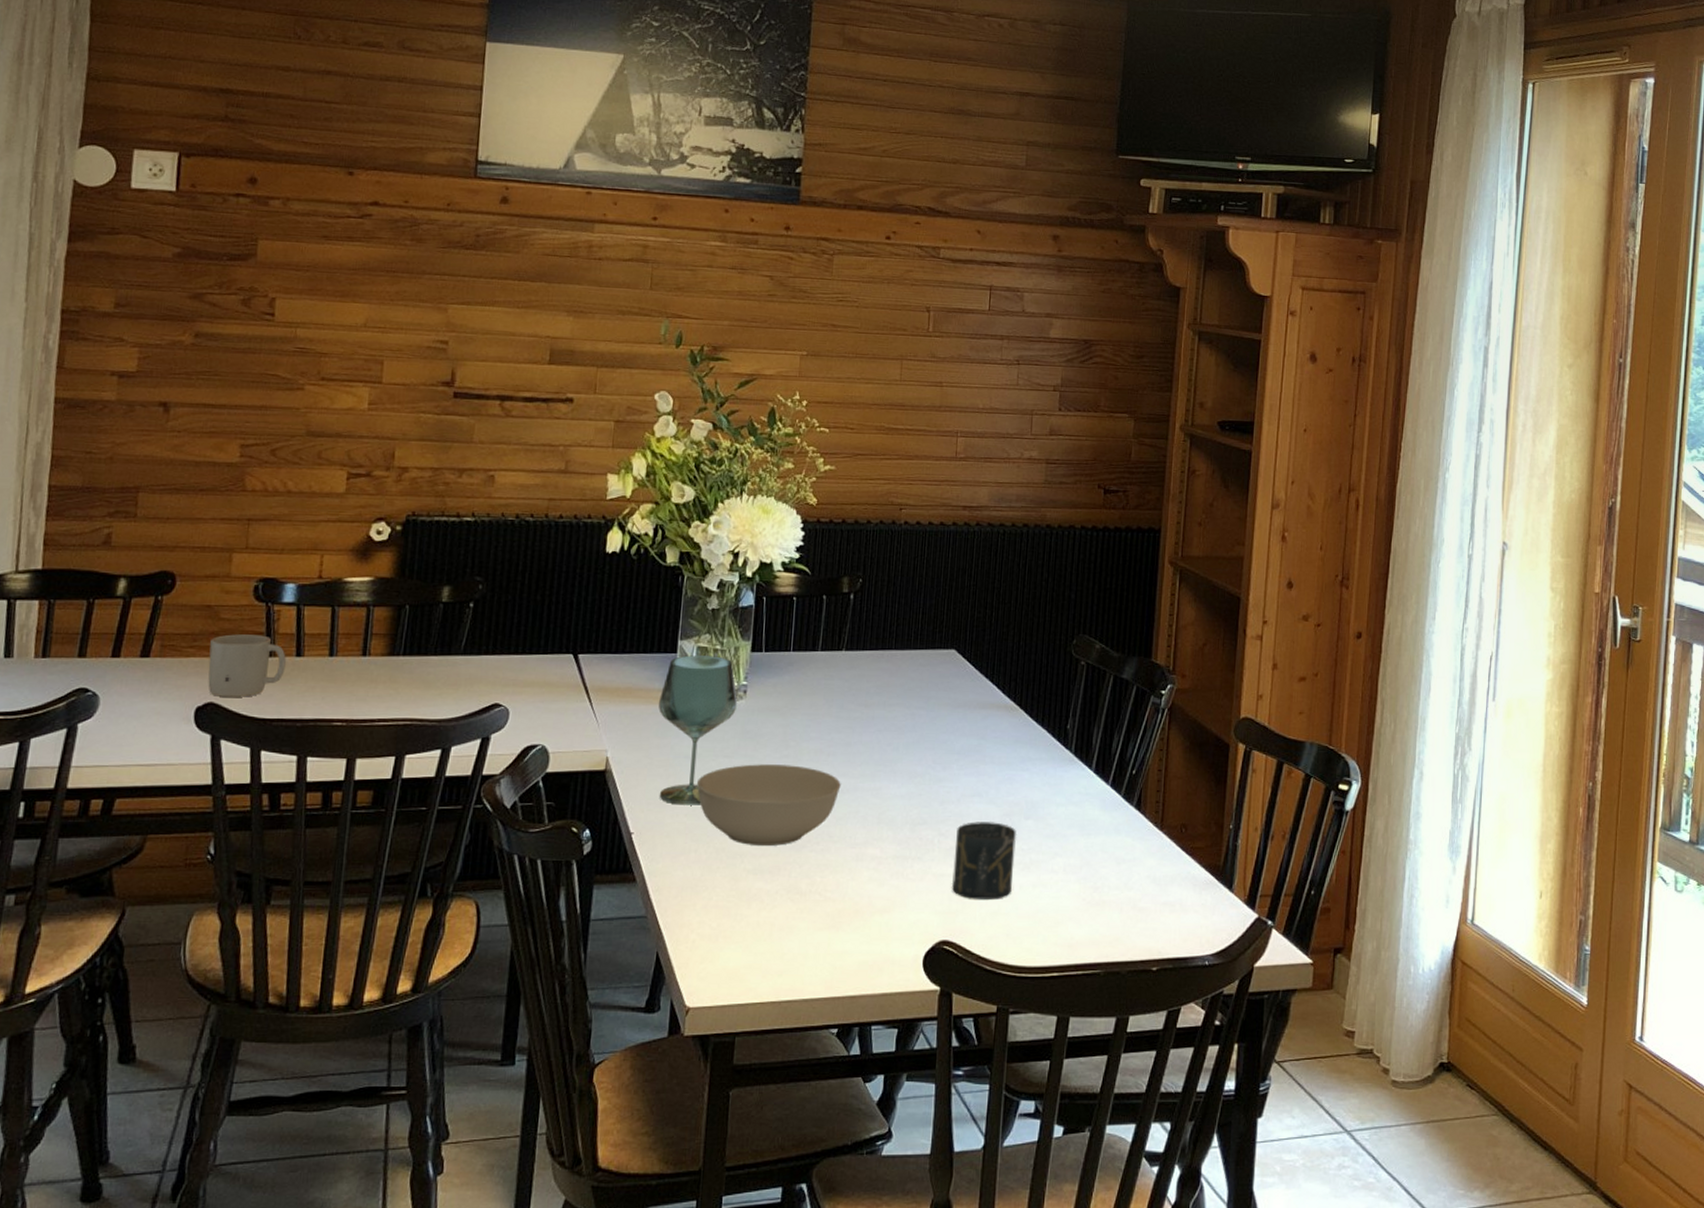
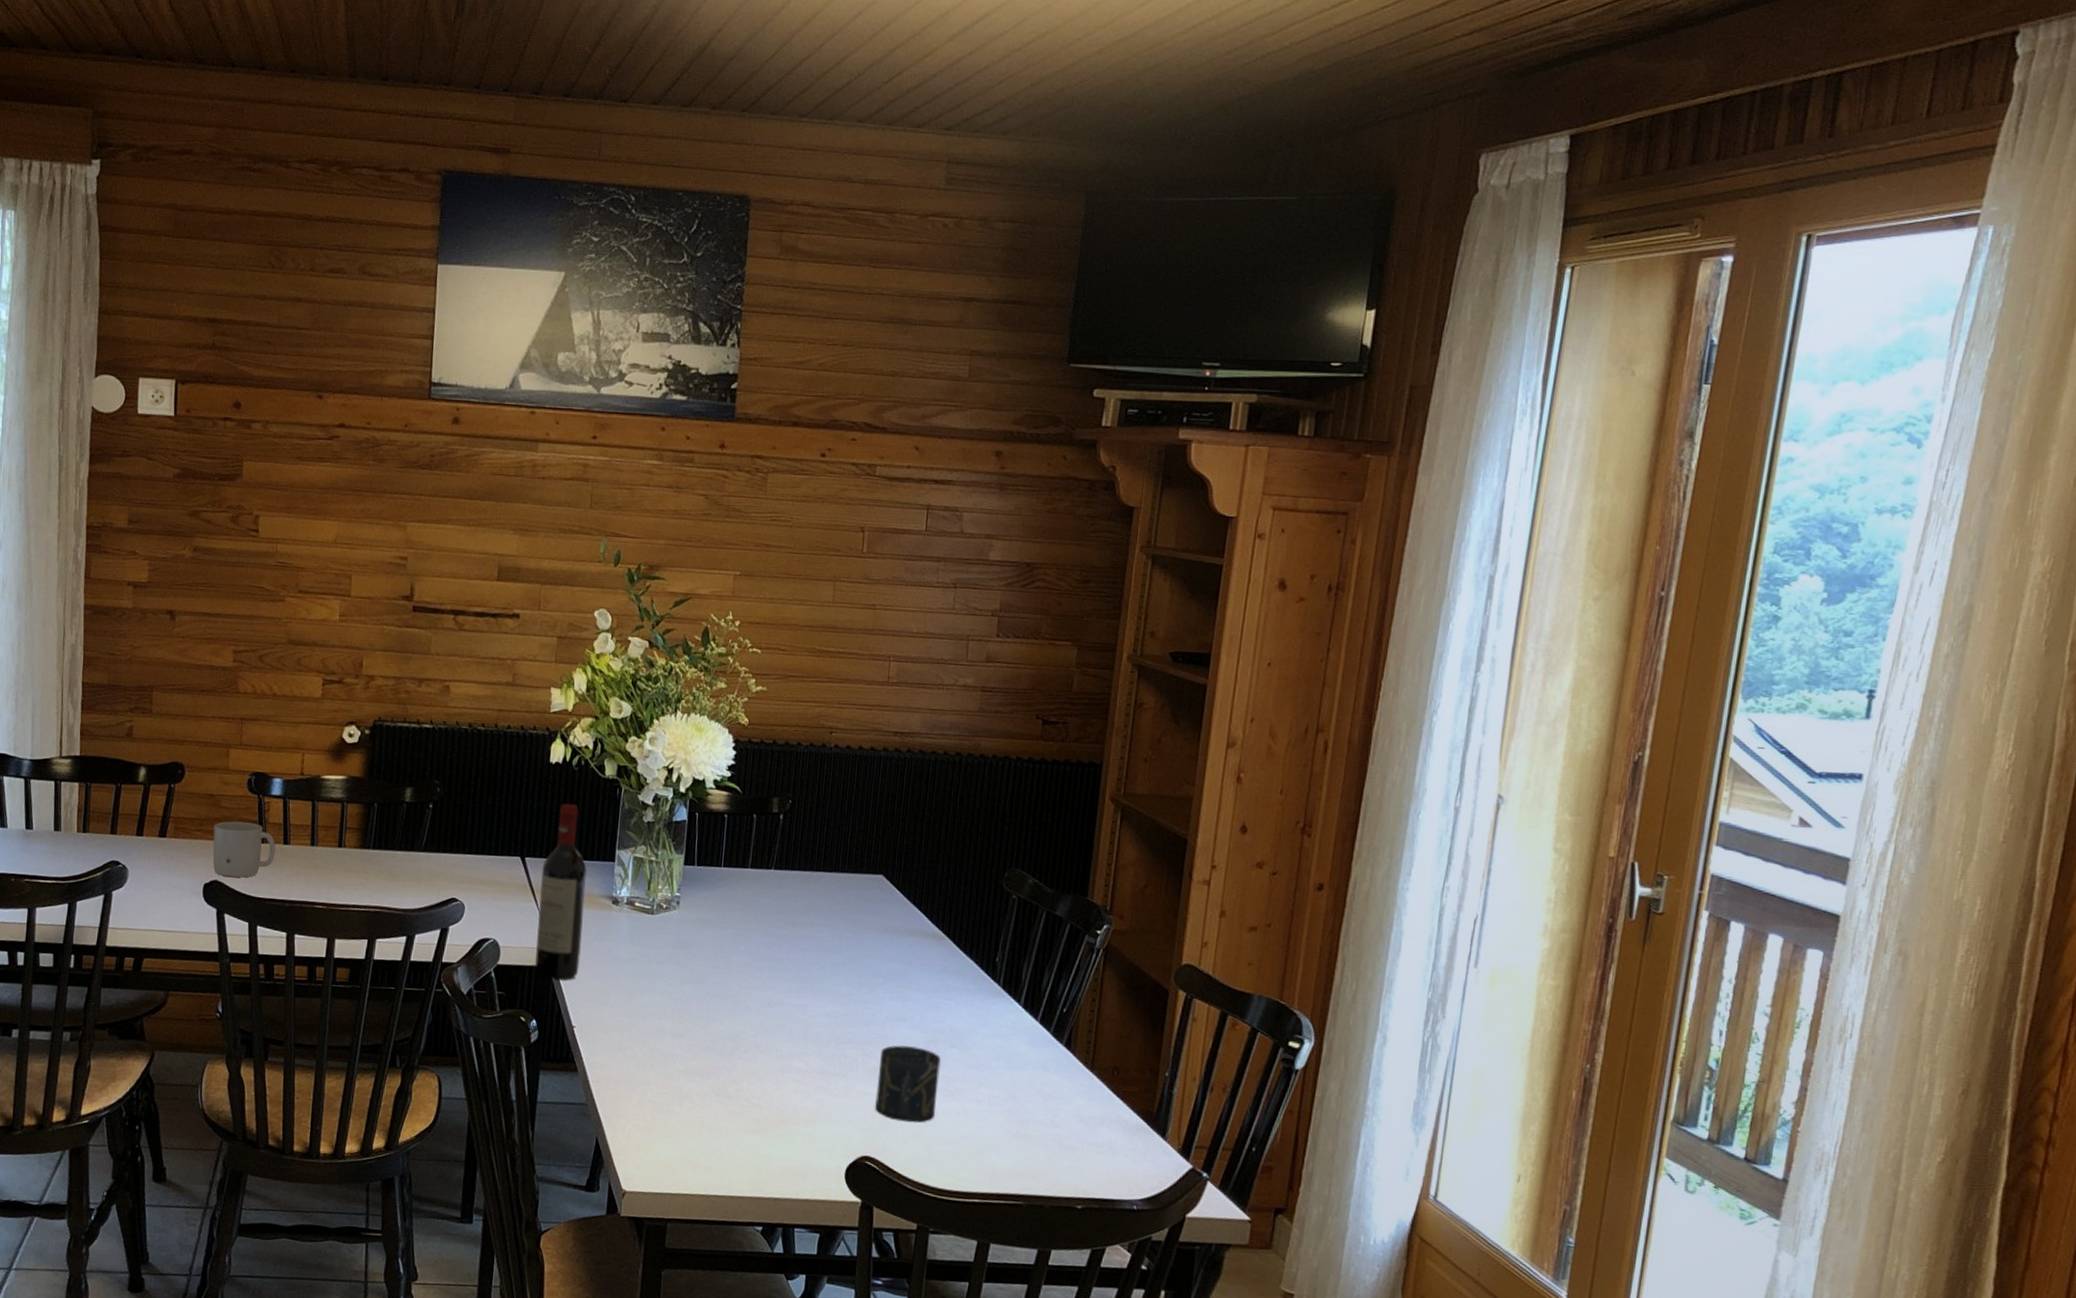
wine bottle: none [588,594,646,784] -> present [534,803,587,980]
wine glass: present [658,655,737,805] -> none [597,864,671,1006]
bowl: present [696,764,841,847] -> none [632,971,769,1051]

